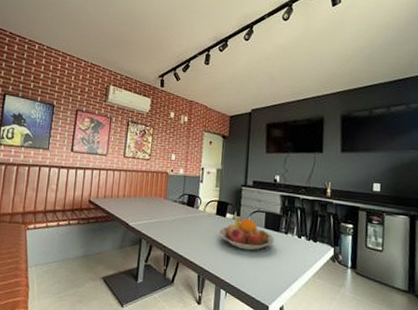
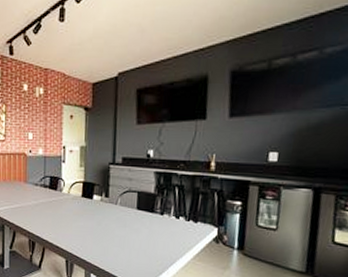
fruit bowl: present [219,216,275,251] -> none [86,198,149,234]

